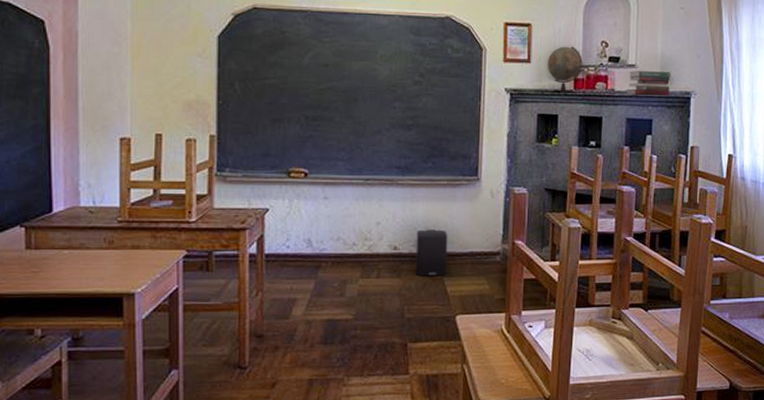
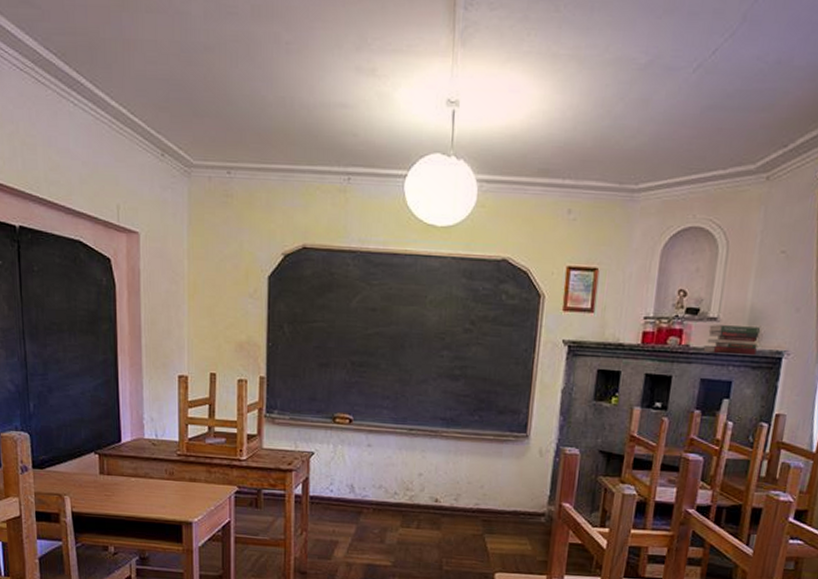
pedal bin: present [415,229,448,277] -> none [456,484,492,533]
globe: present [547,46,583,94] -> none [612,294,655,349]

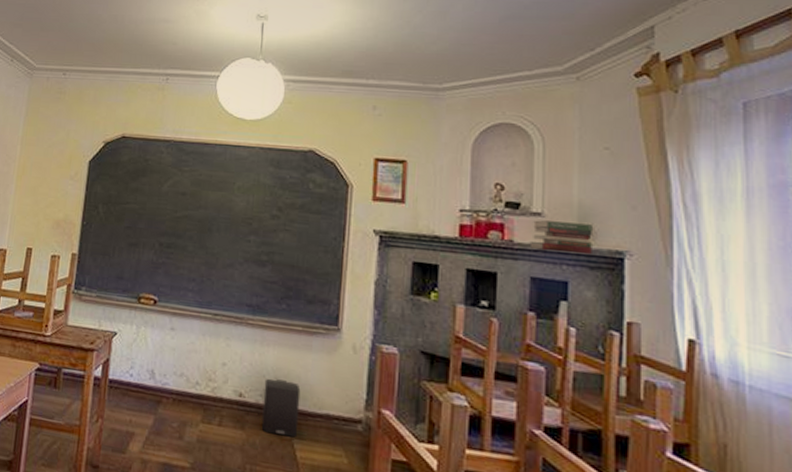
pedal bin: none [456,484,492,533] -> present [261,378,301,438]

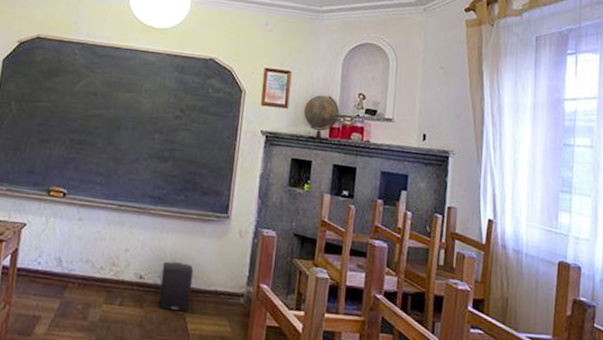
globe: none [425,186,471,243] -> present [303,95,339,143]
books: present [529,220,594,255] -> none [381,125,429,154]

